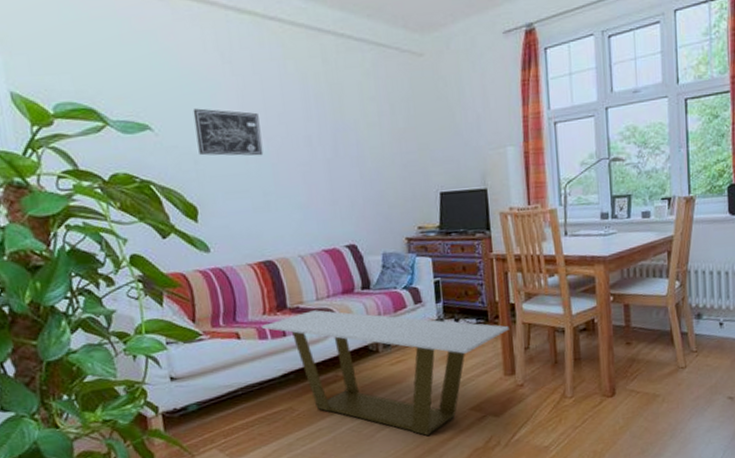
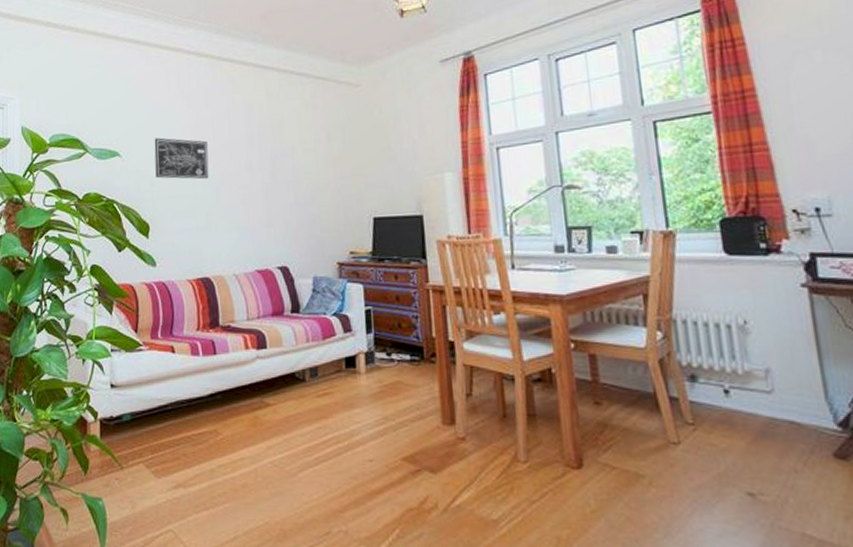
coffee table: present [261,310,509,436] -> none [194,330,448,483]

